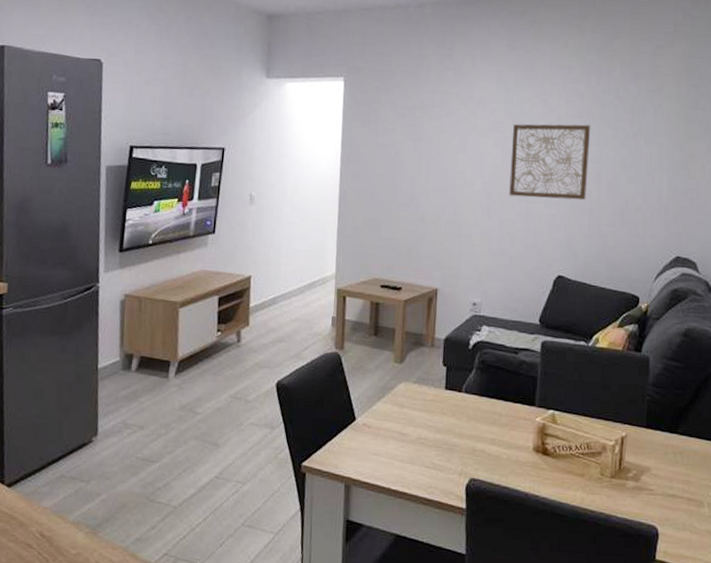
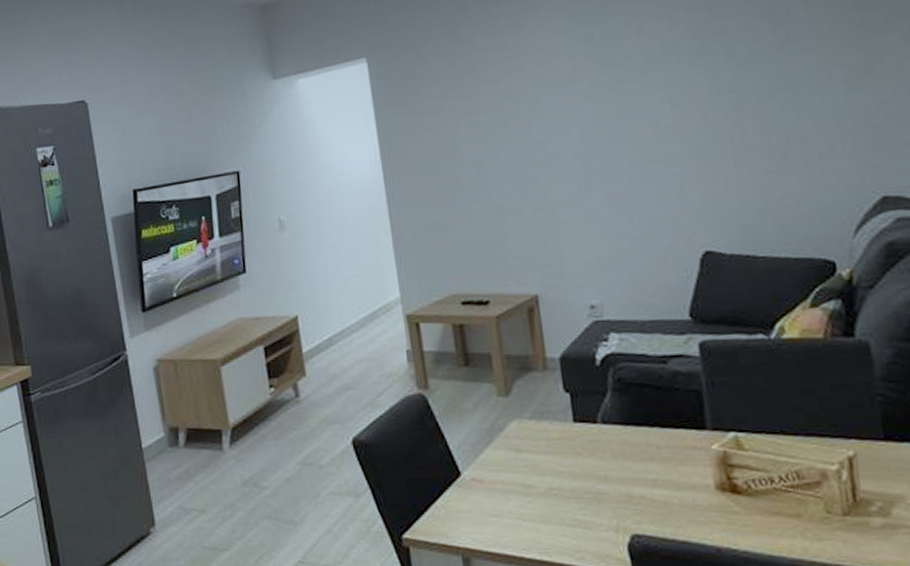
wall art: present [508,123,591,200] -> none [601,45,726,160]

